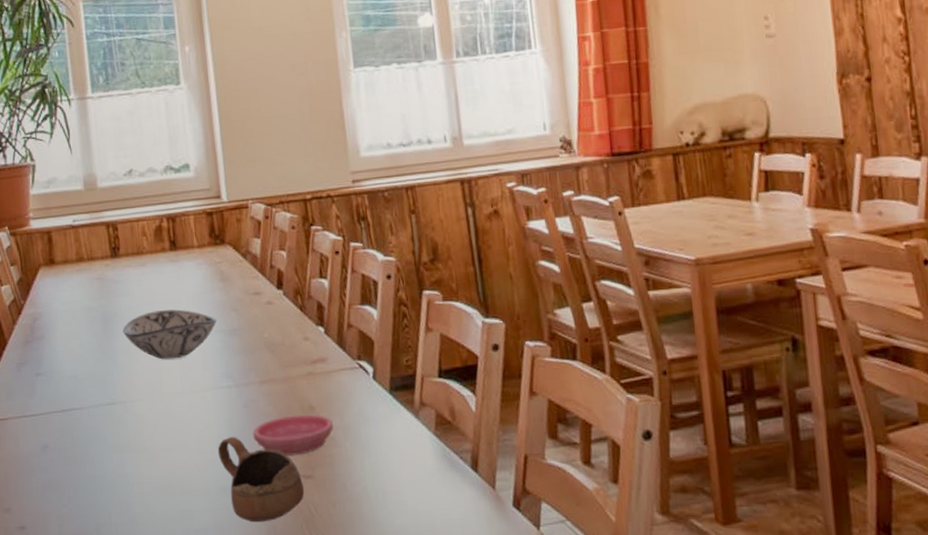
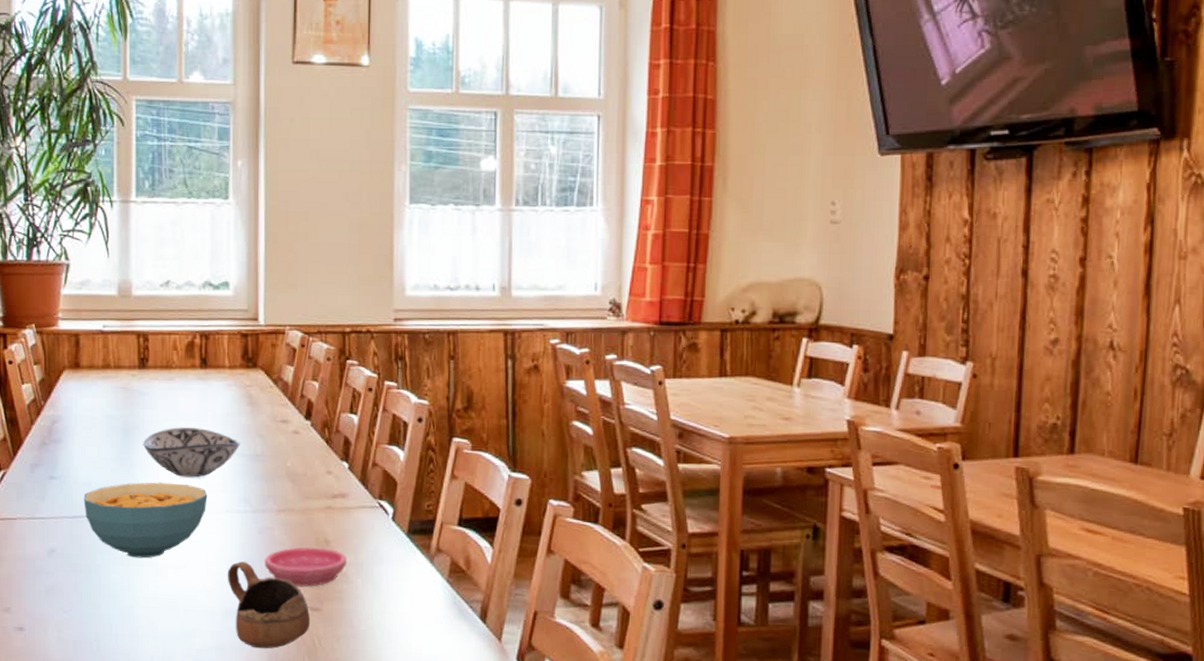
cereal bowl: none [70,366,191,445] -> present [83,482,208,559]

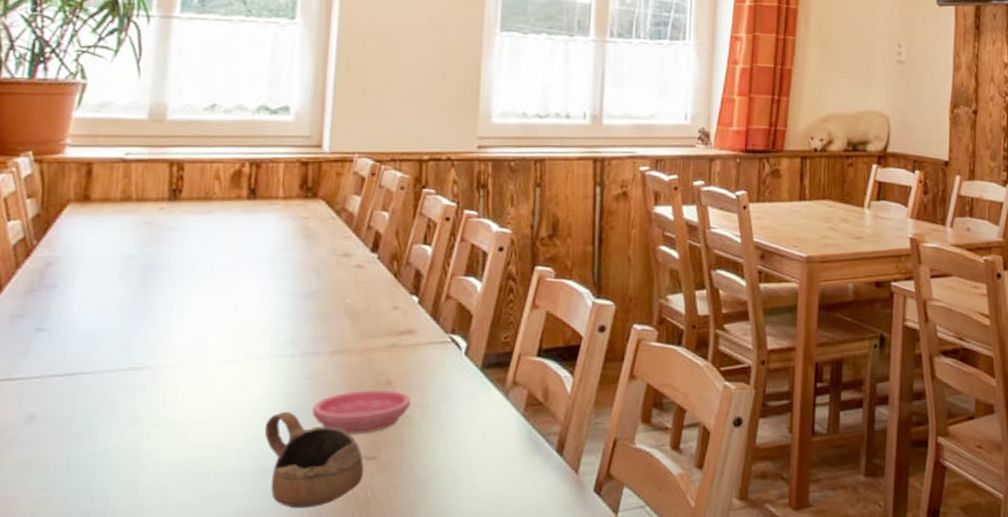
cereal bowl: present [83,482,208,559] -> none [81,328,247,418]
decorative bowl: present [143,427,240,478] -> none [167,265,291,321]

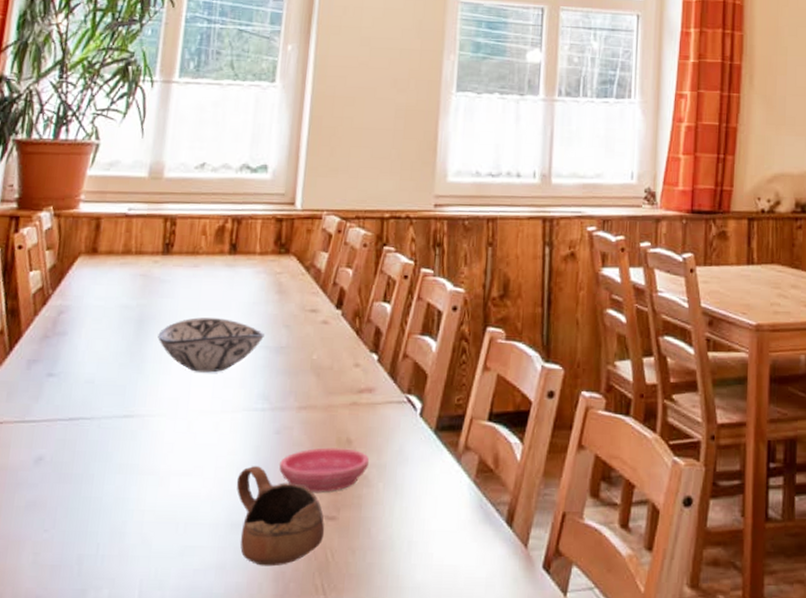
decorative bowl: none [167,265,291,321] -> present [158,317,264,373]

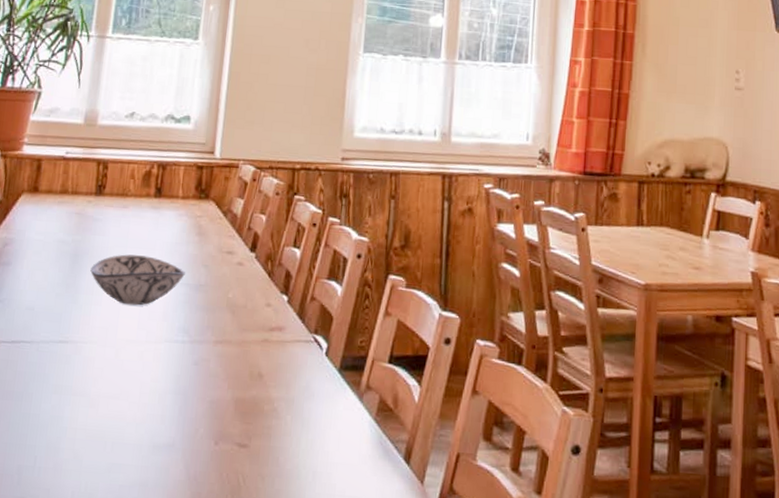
cup: present [236,466,325,567] -> none [158,393,238,487]
saucer: present [279,447,370,492] -> none [197,380,279,422]

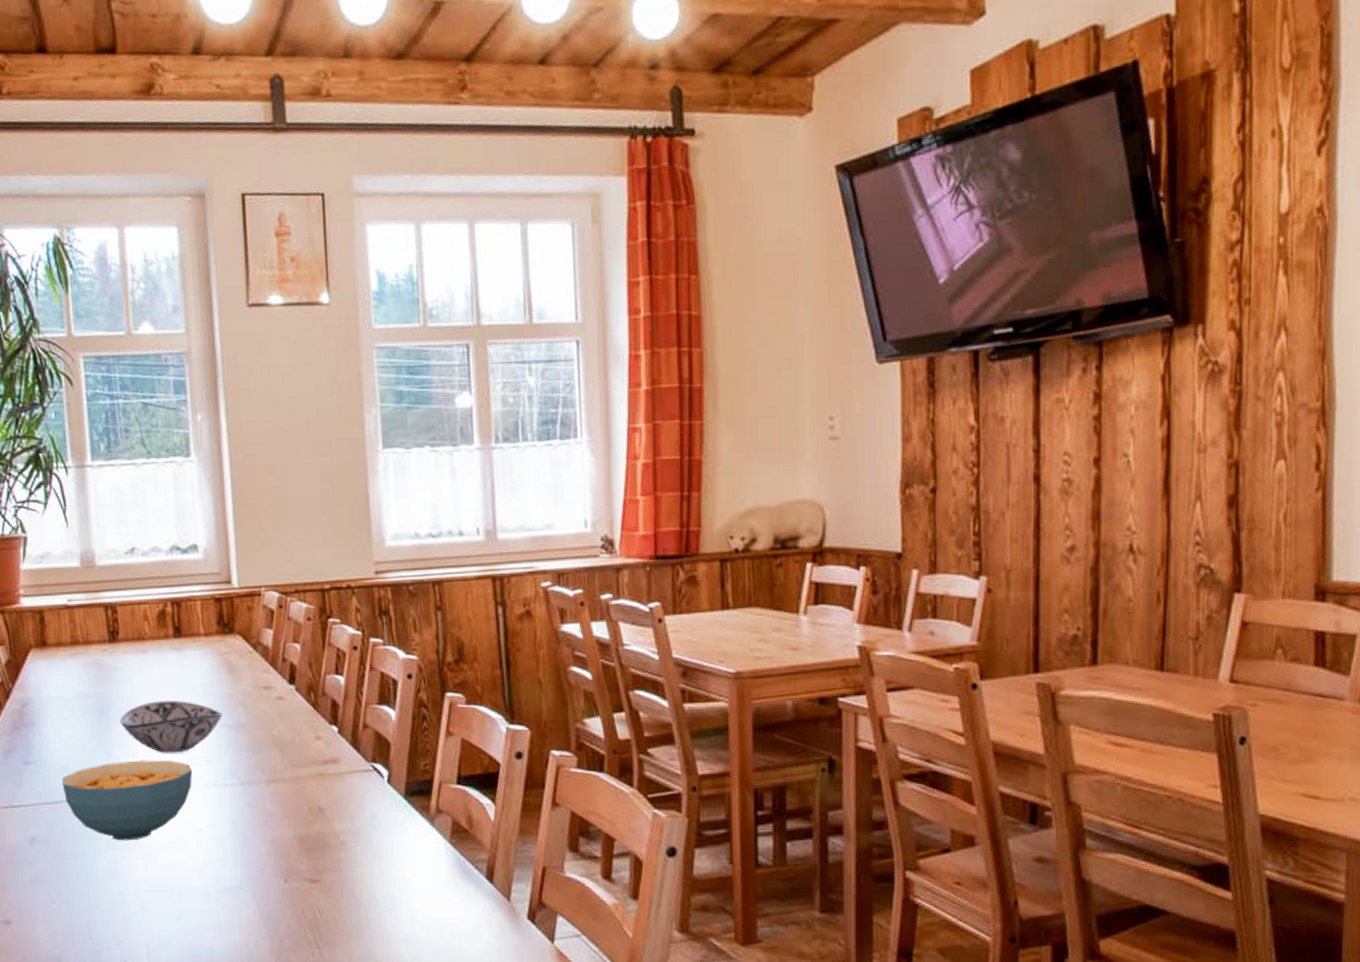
cereal bowl: none [24,308,148,388] -> present [62,760,193,841]

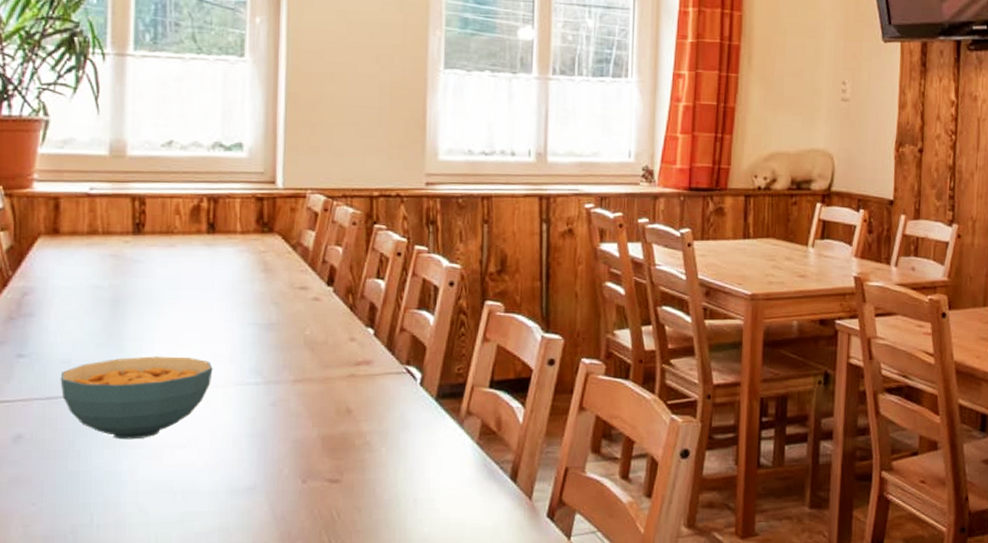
decorative bowl: present [120,701,222,753] -> none [136,297,252,350]

